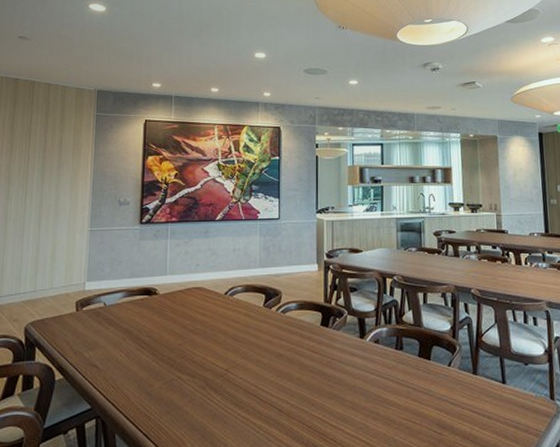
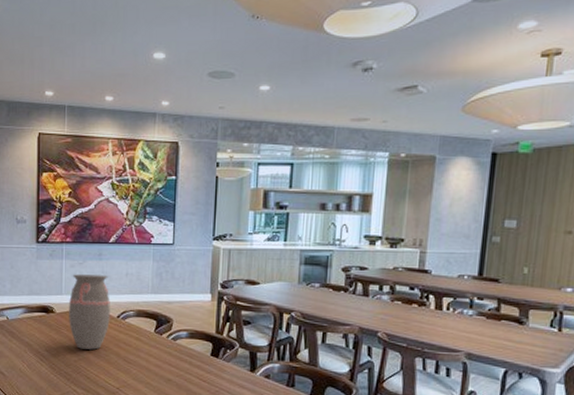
decorative vase: none [173,252,217,331] -> present [69,274,110,350]

